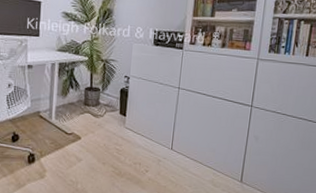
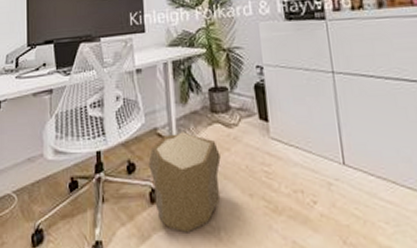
pouf: none [30,116,86,185] -> present [148,132,221,233]

